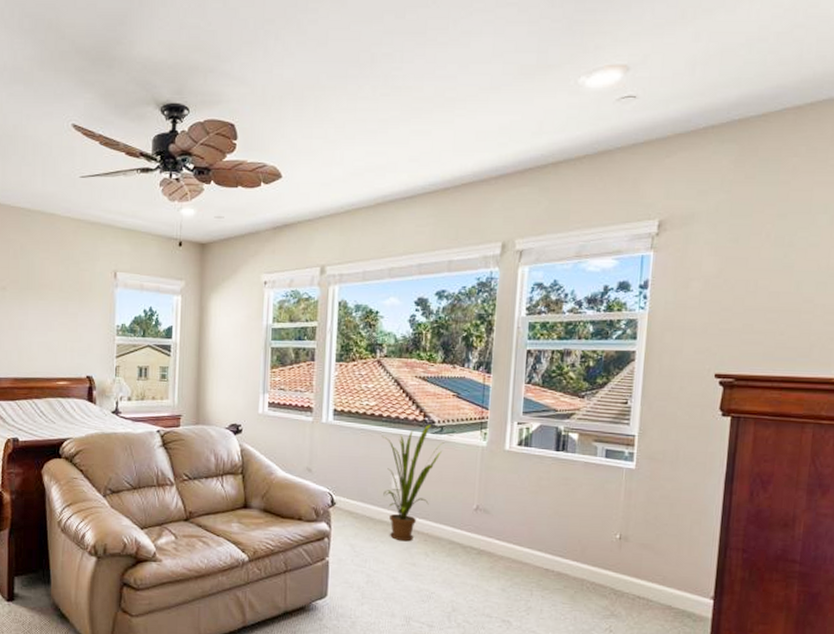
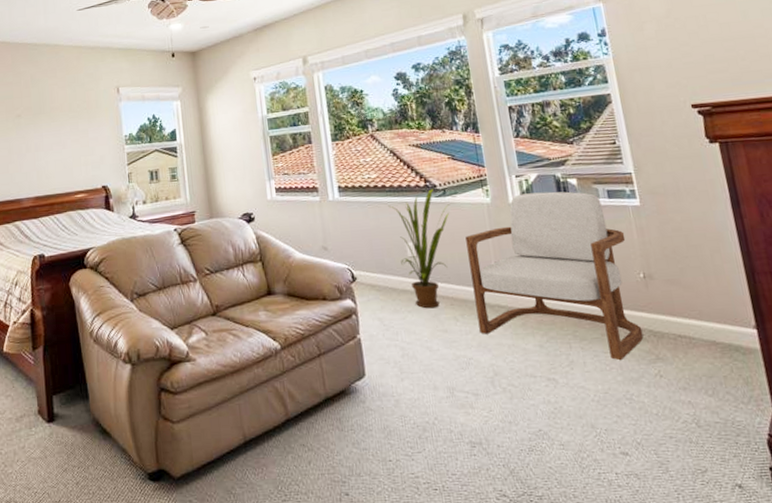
armchair: none [447,442,612,613] -> present [465,191,644,361]

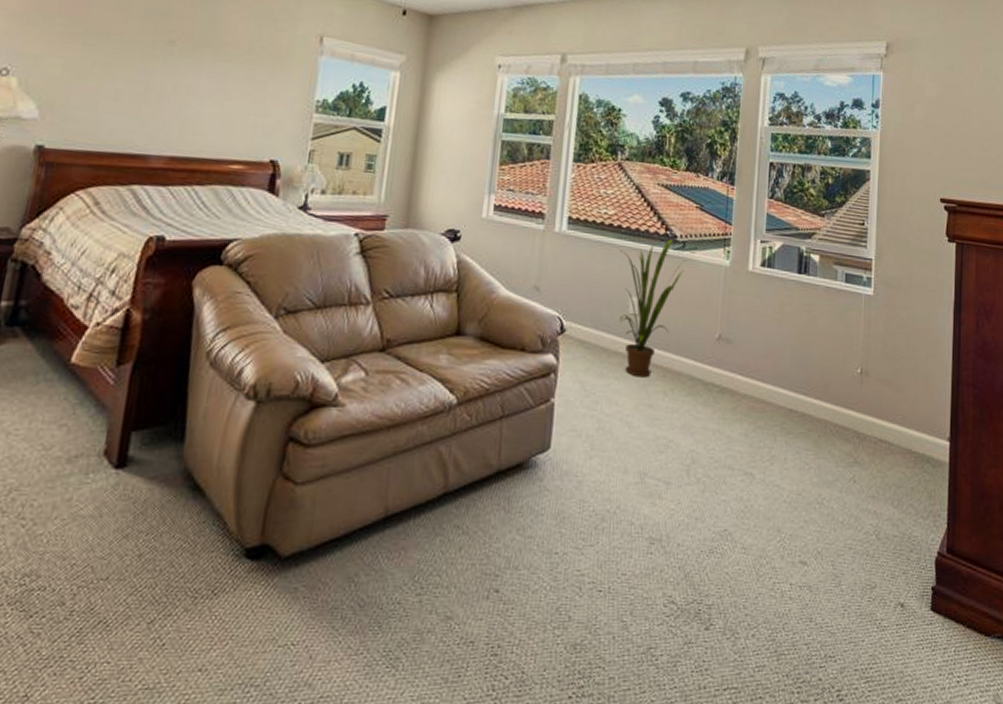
armchair: present [465,191,644,361] -> none [687,262,853,461]

